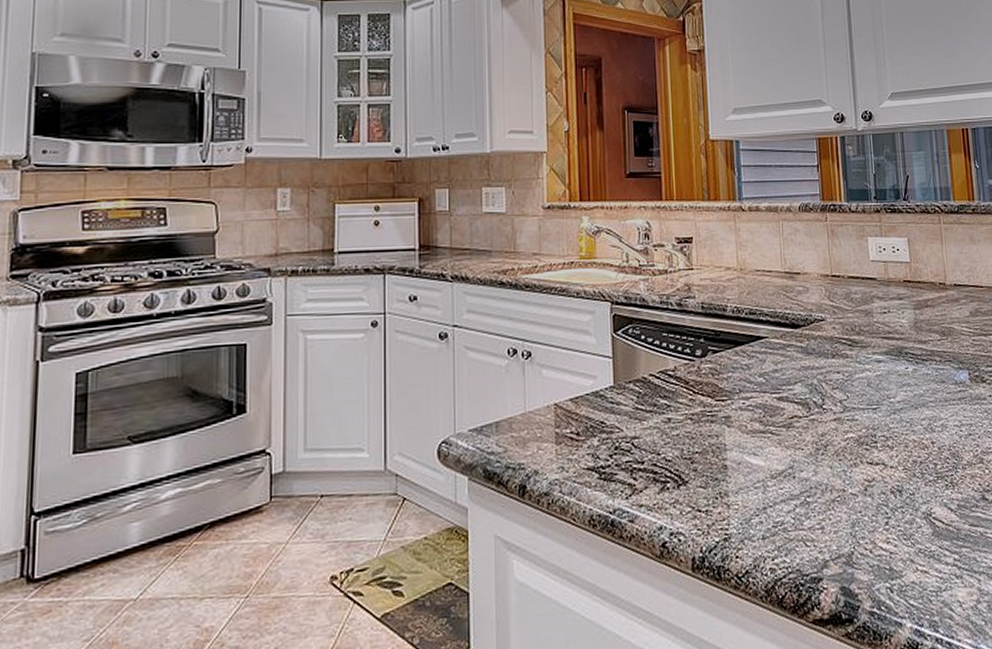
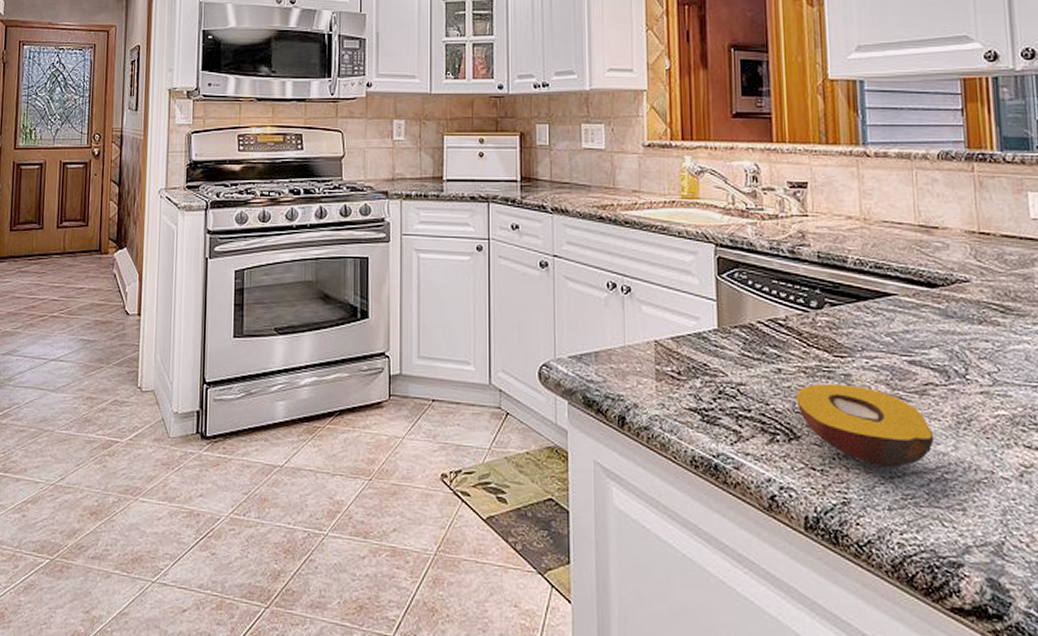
fruit: none [684,426,799,501] -> present [796,383,935,468]

